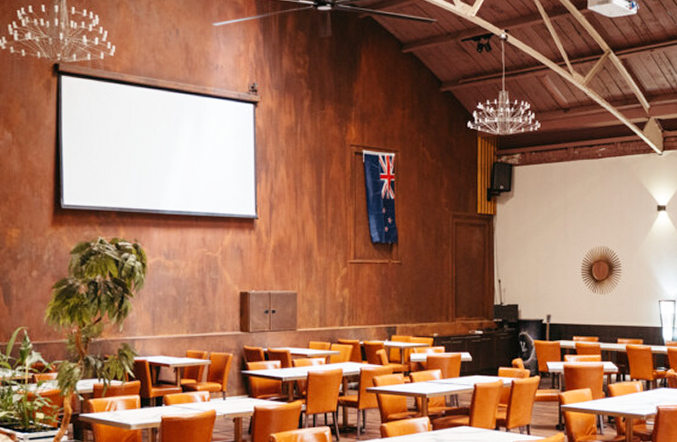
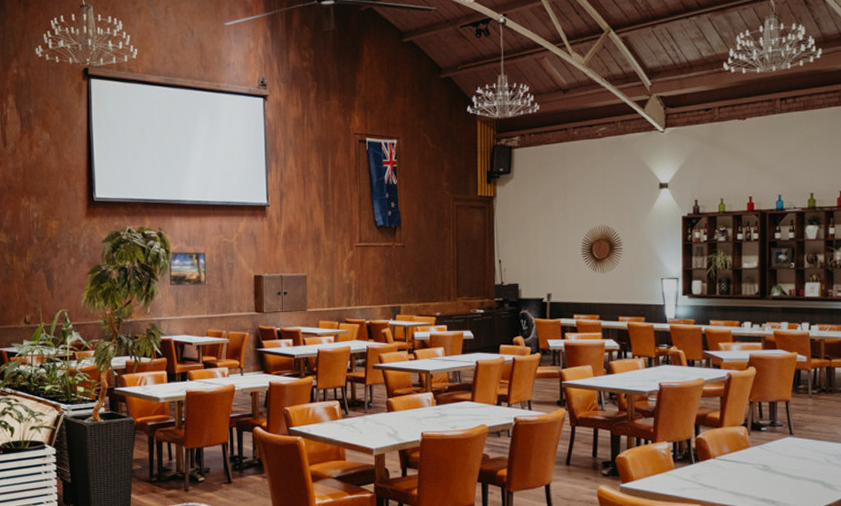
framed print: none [146,265,186,302] -> present [169,251,206,285]

